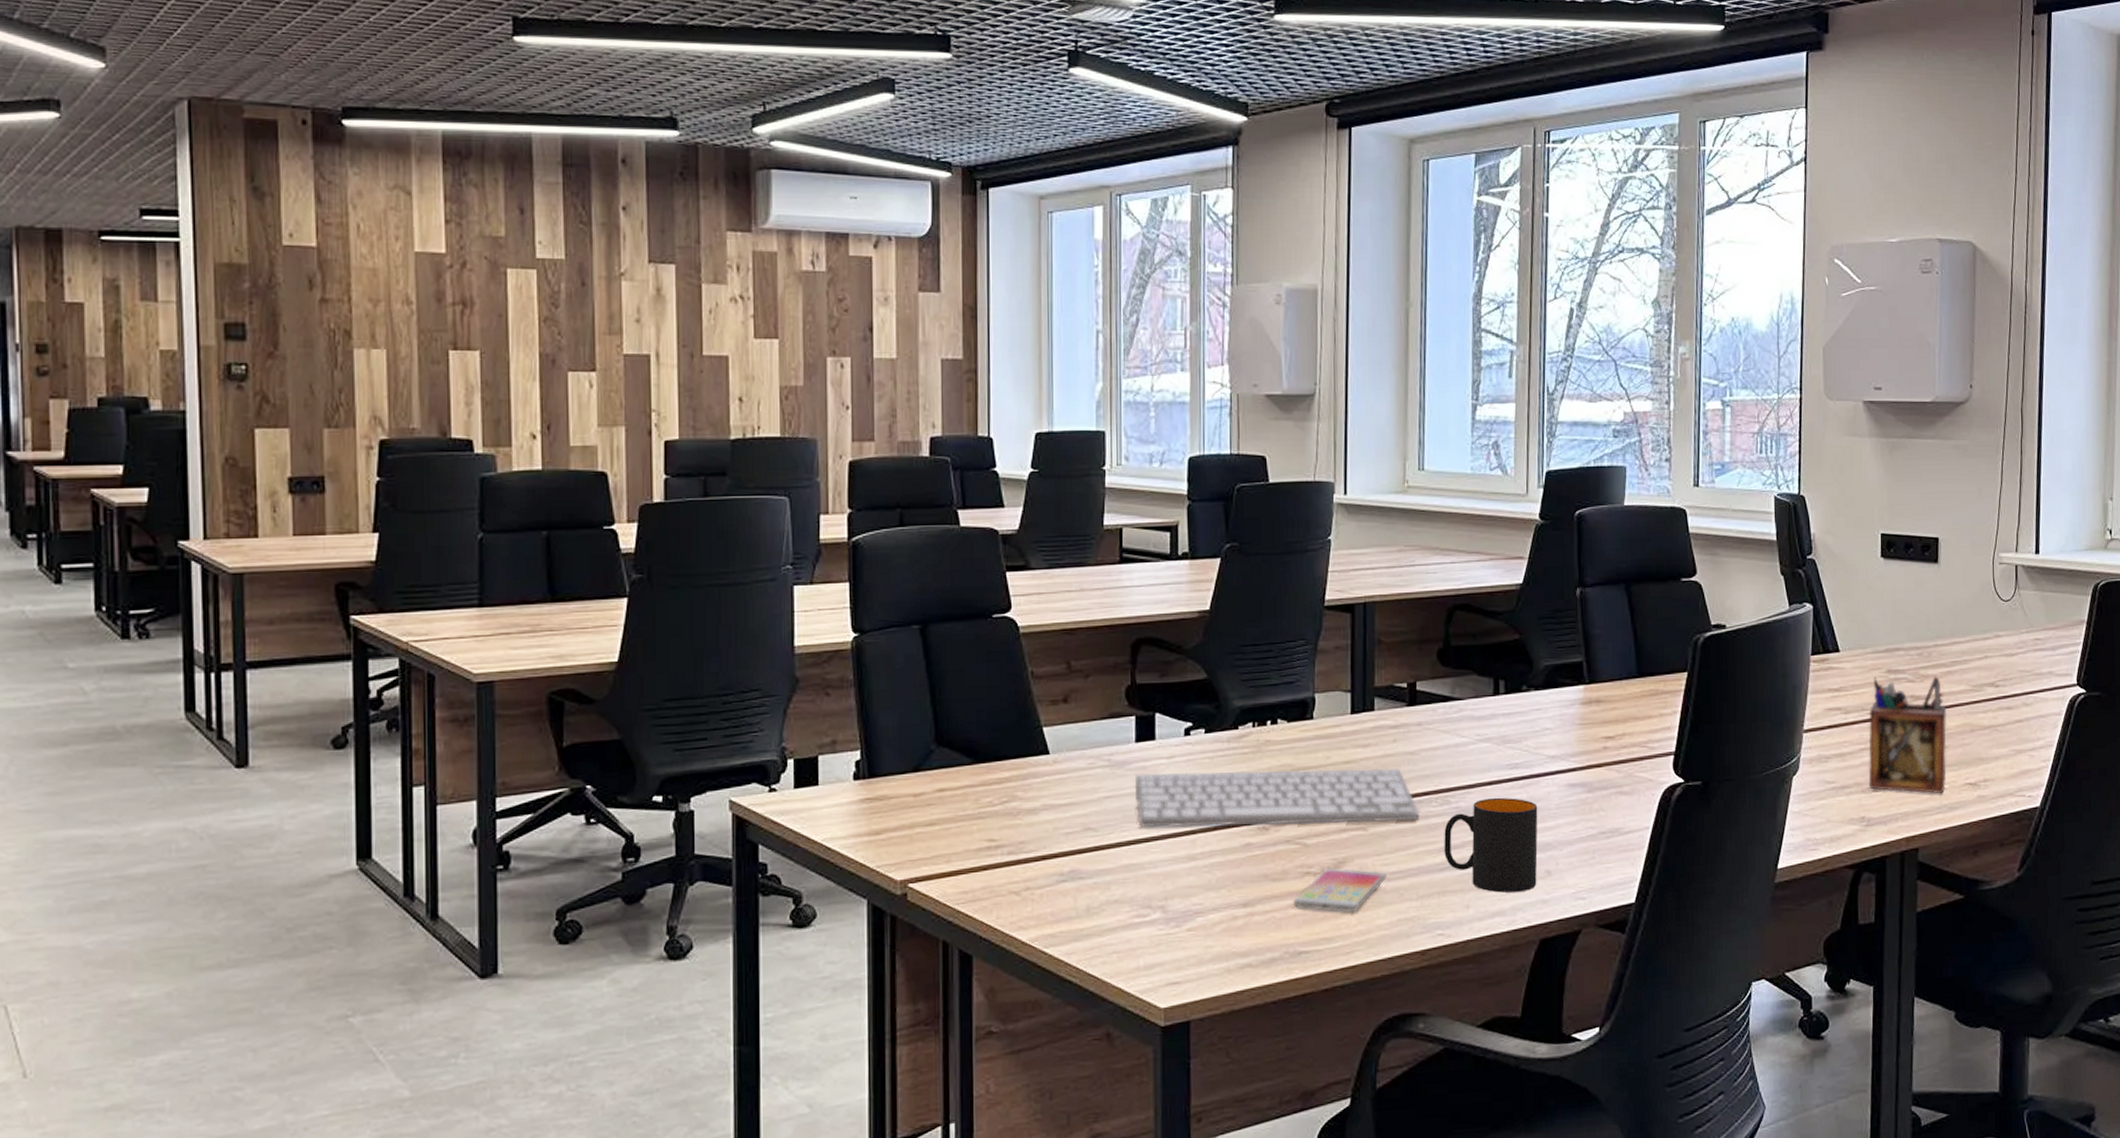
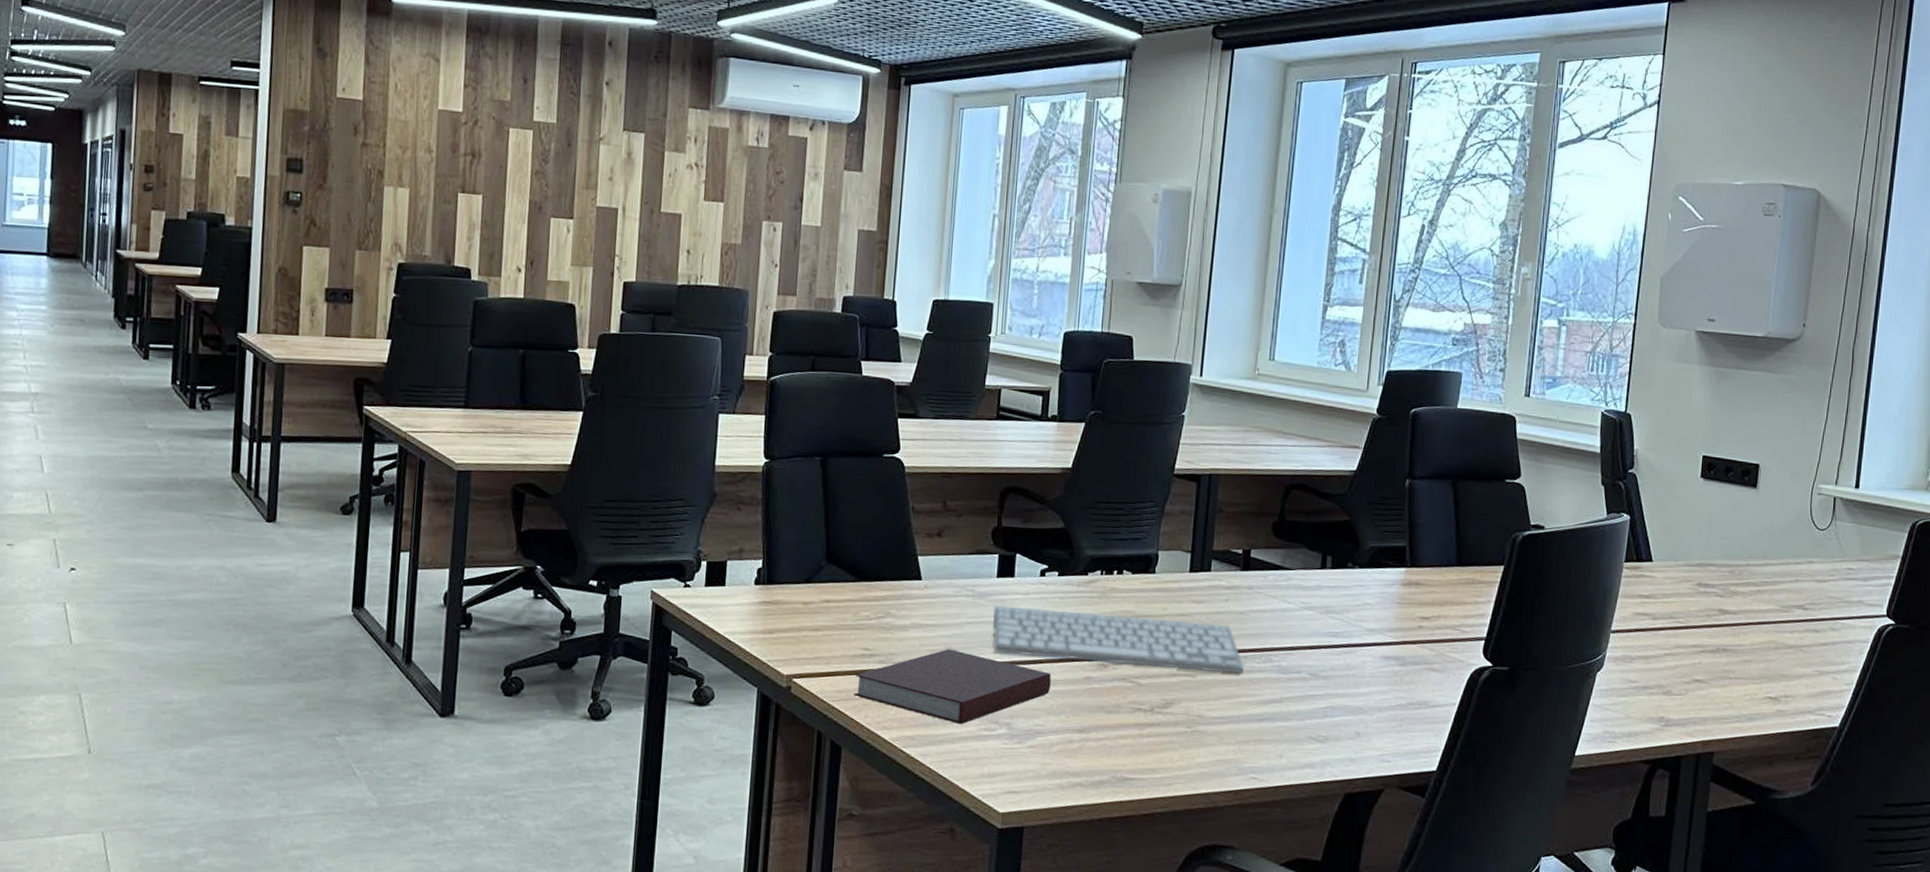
notebook: none [981,829,1207,914] -> present [853,649,1051,725]
smartphone: present [1293,867,1387,914] -> none [1124,706,1210,750]
mug: present [1444,797,1538,893] -> none [1263,660,1353,749]
desk organizer: present [1869,676,1947,795] -> none [1671,588,1754,705]

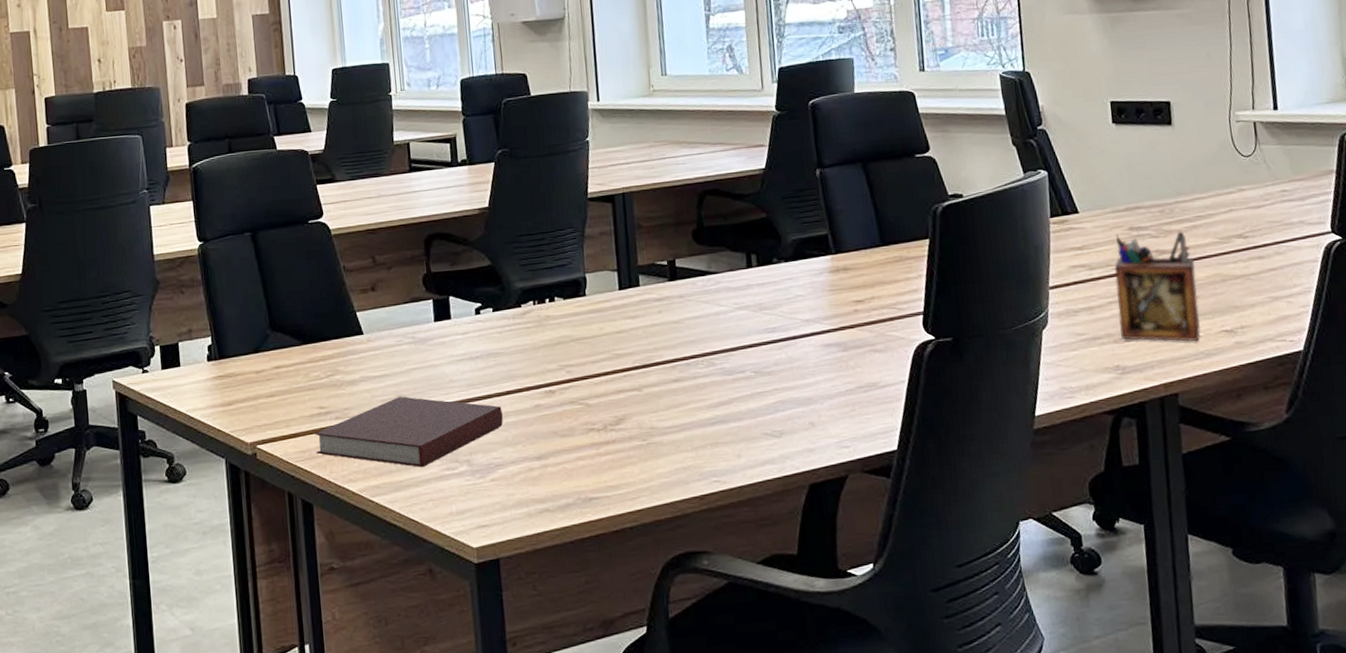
computer keyboard: present [993,605,1244,674] -> none [435,335,688,394]
desk organizer: none [1671,588,1754,705] -> present [1114,231,1201,342]

